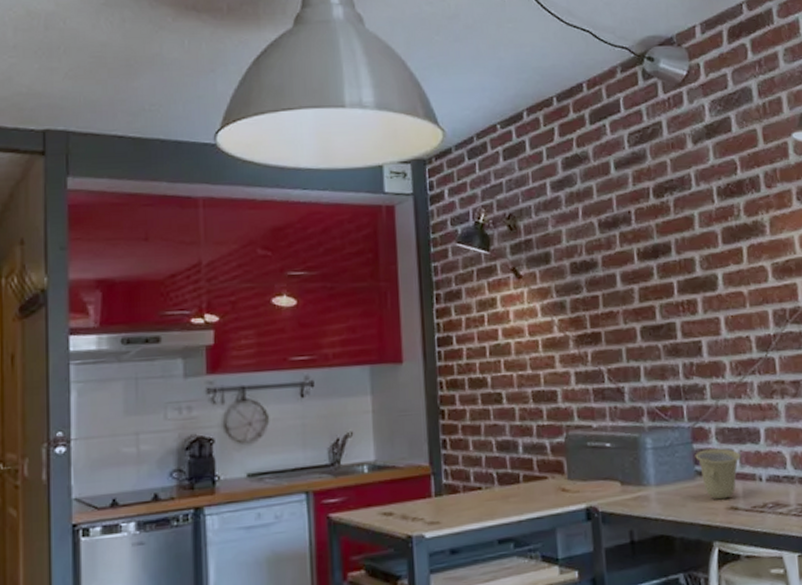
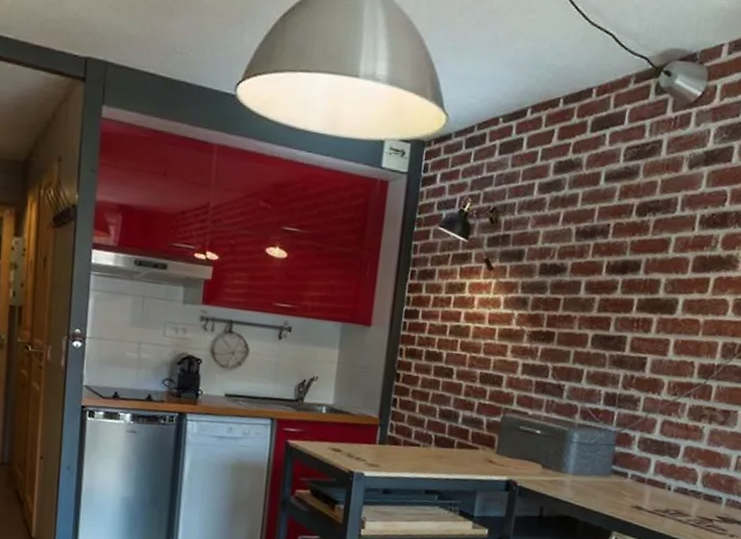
cup: present [695,448,742,500] -> none [614,453,658,499]

